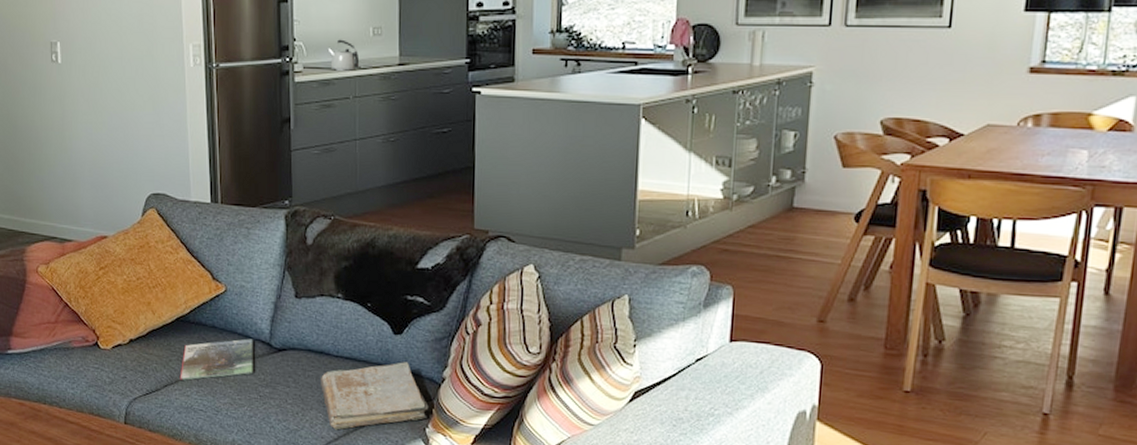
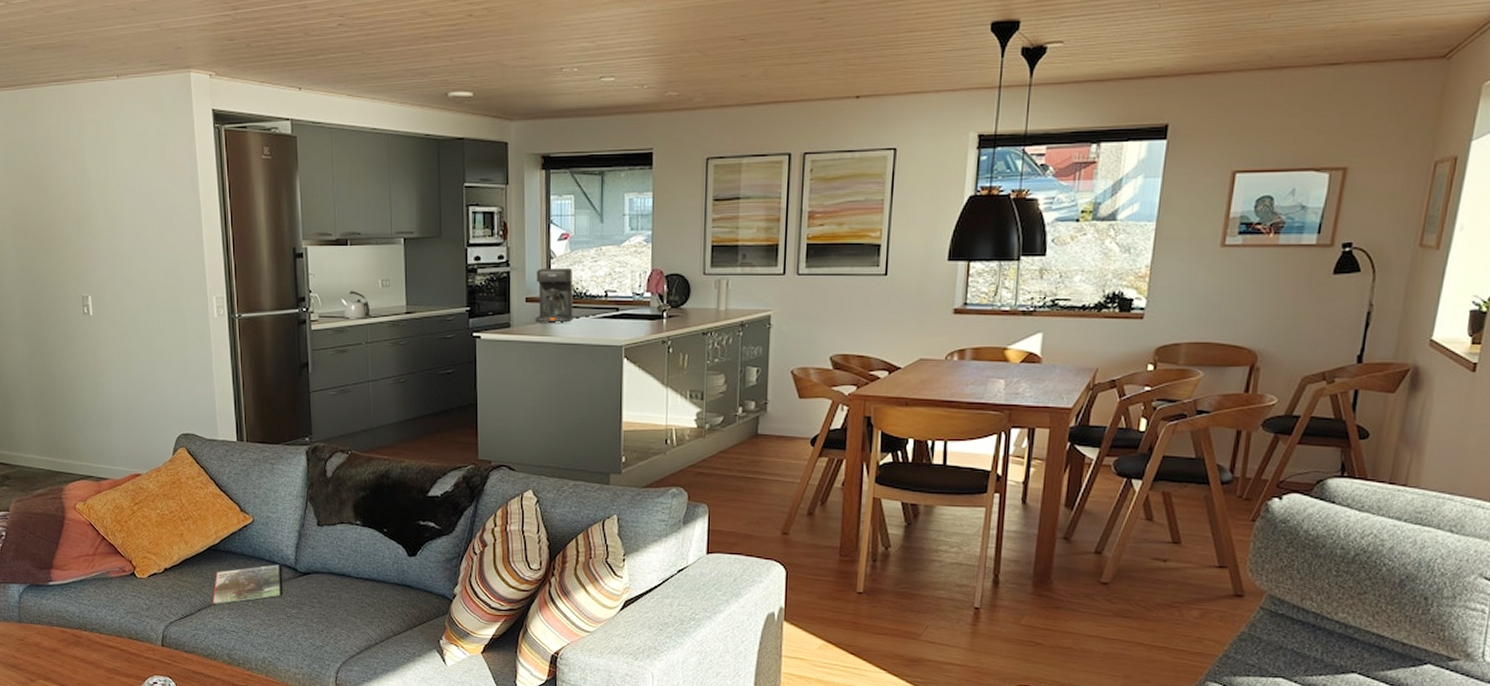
book: present [321,362,429,430] -> none [343,581,442,645]
coffee maker: none [542,17,587,78] -> present [535,269,574,323]

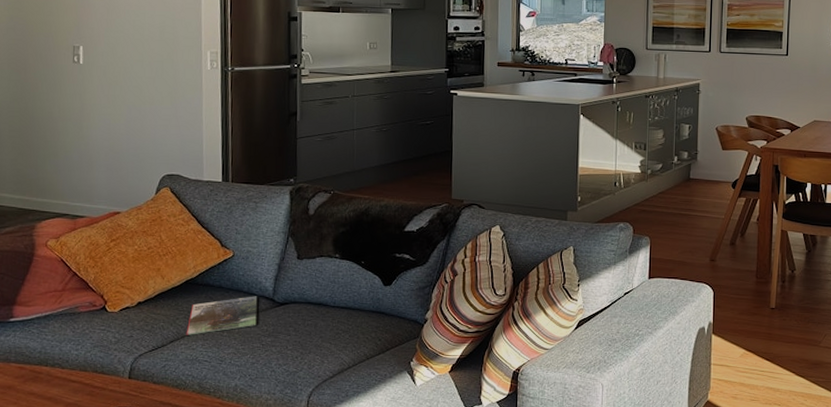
kettle: present [341,291,370,320] -> none [331,51,358,77]
coffee maker: present [535,269,574,323] -> none [505,39,539,84]

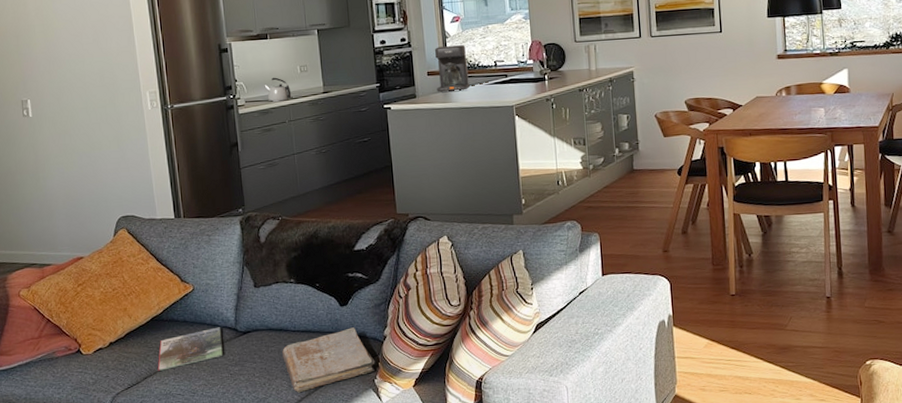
book: none [319,308,413,369] -> present [282,327,375,393]
kettle: none [331,51,358,77] -> present [264,77,292,103]
coffee maker: none [505,39,539,84] -> present [435,45,470,92]

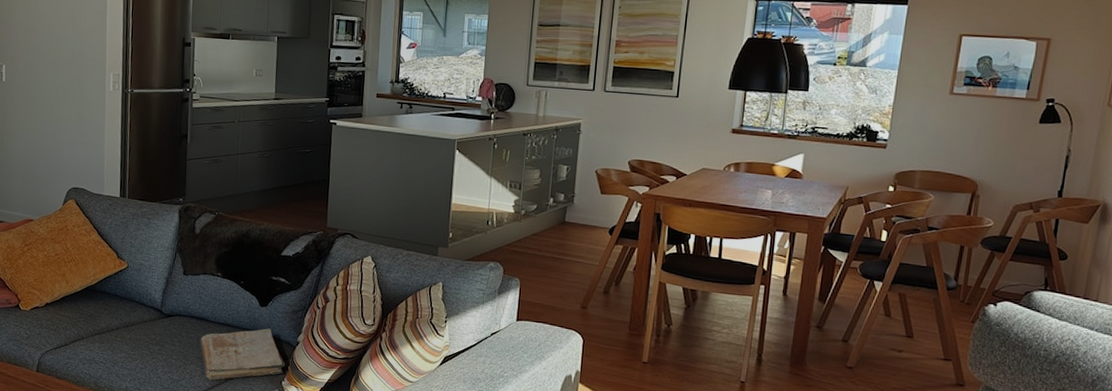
magazine: present [157,327,223,371] -> none [85,306,148,338]
kettle: present [264,77,292,103] -> none [220,77,244,102]
coffee maker: present [435,45,470,92] -> none [383,70,418,117]

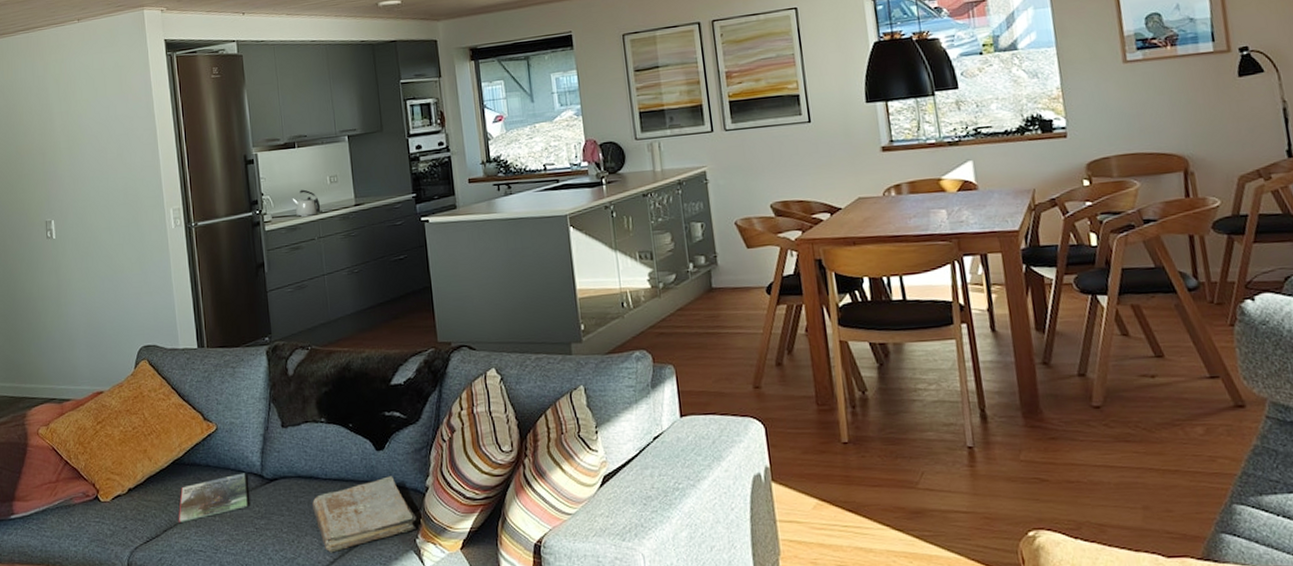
magazine: none [85,306,148,338] -> present [178,473,248,523]
kettle: none [220,77,244,102] -> present [292,189,321,218]

